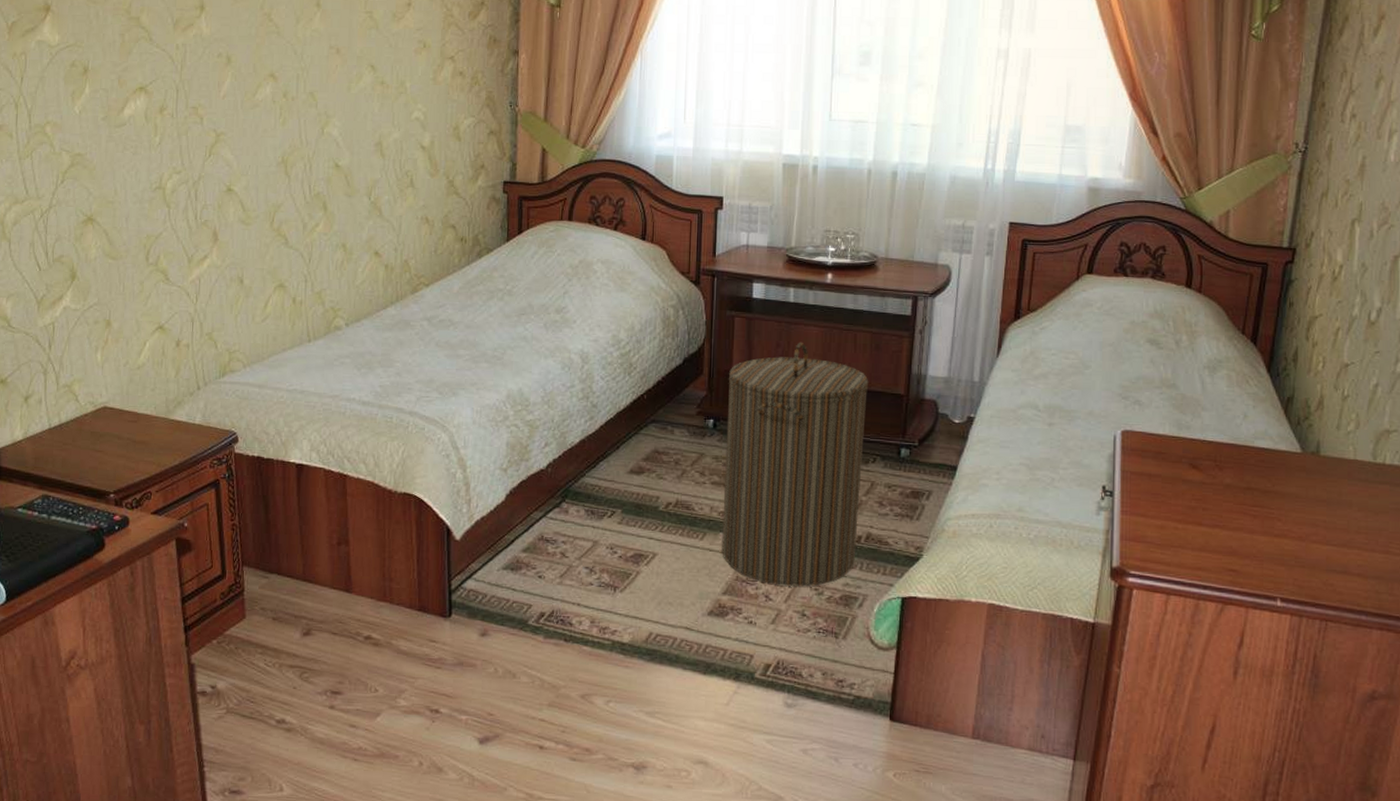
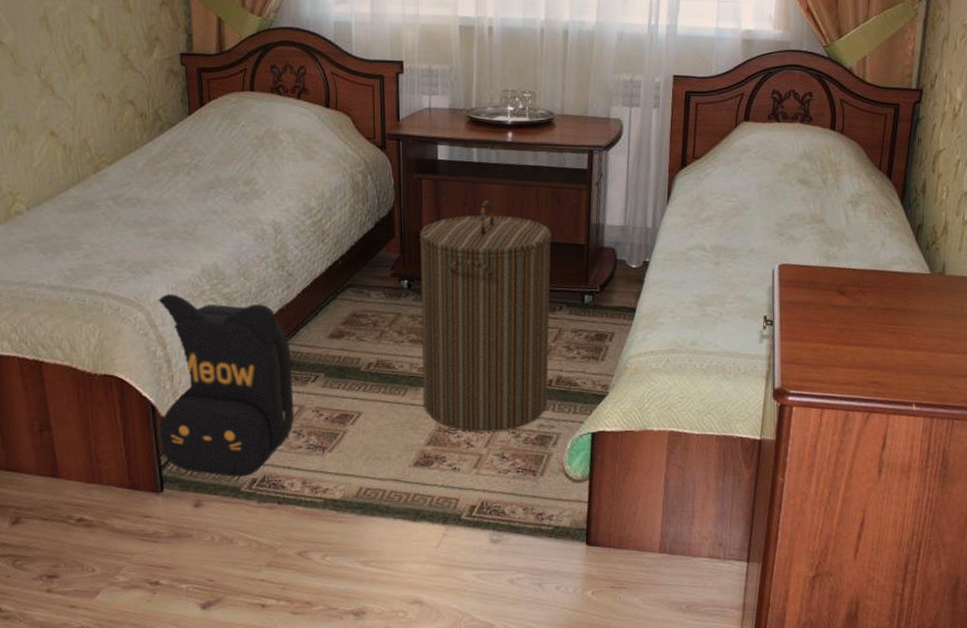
backpack: none [452,417,590,610] -> present [157,294,294,477]

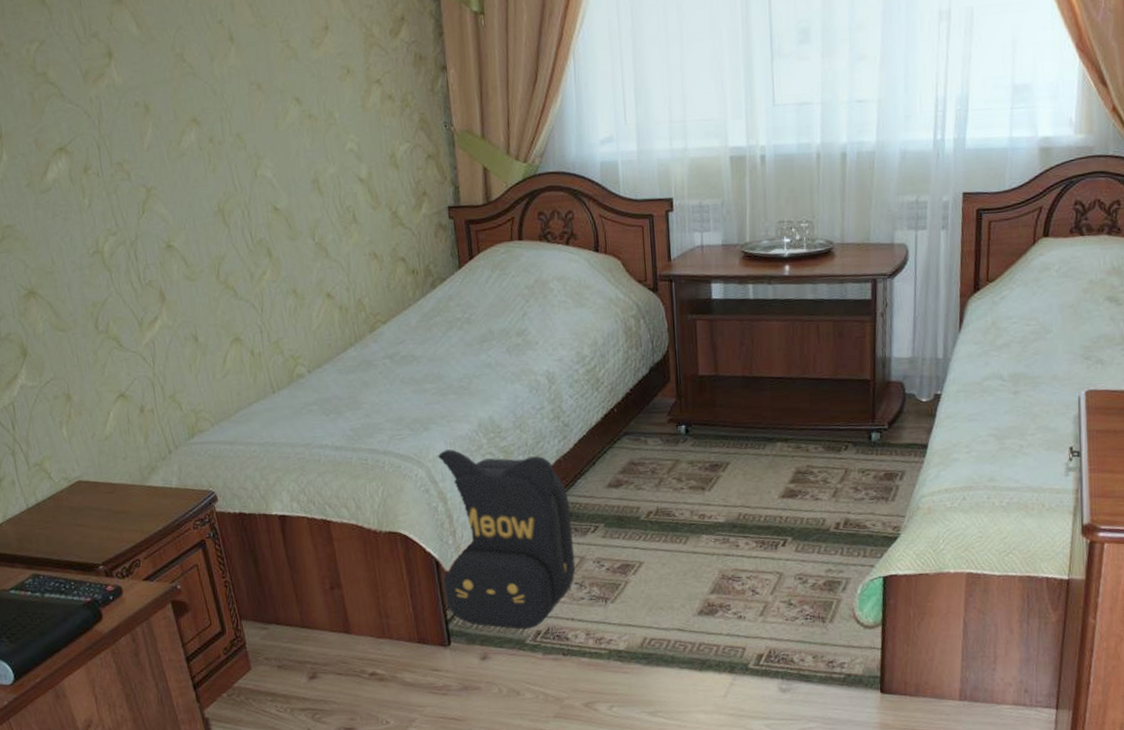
laundry hamper: present [419,200,552,432] -> none [695,338,836,579]

